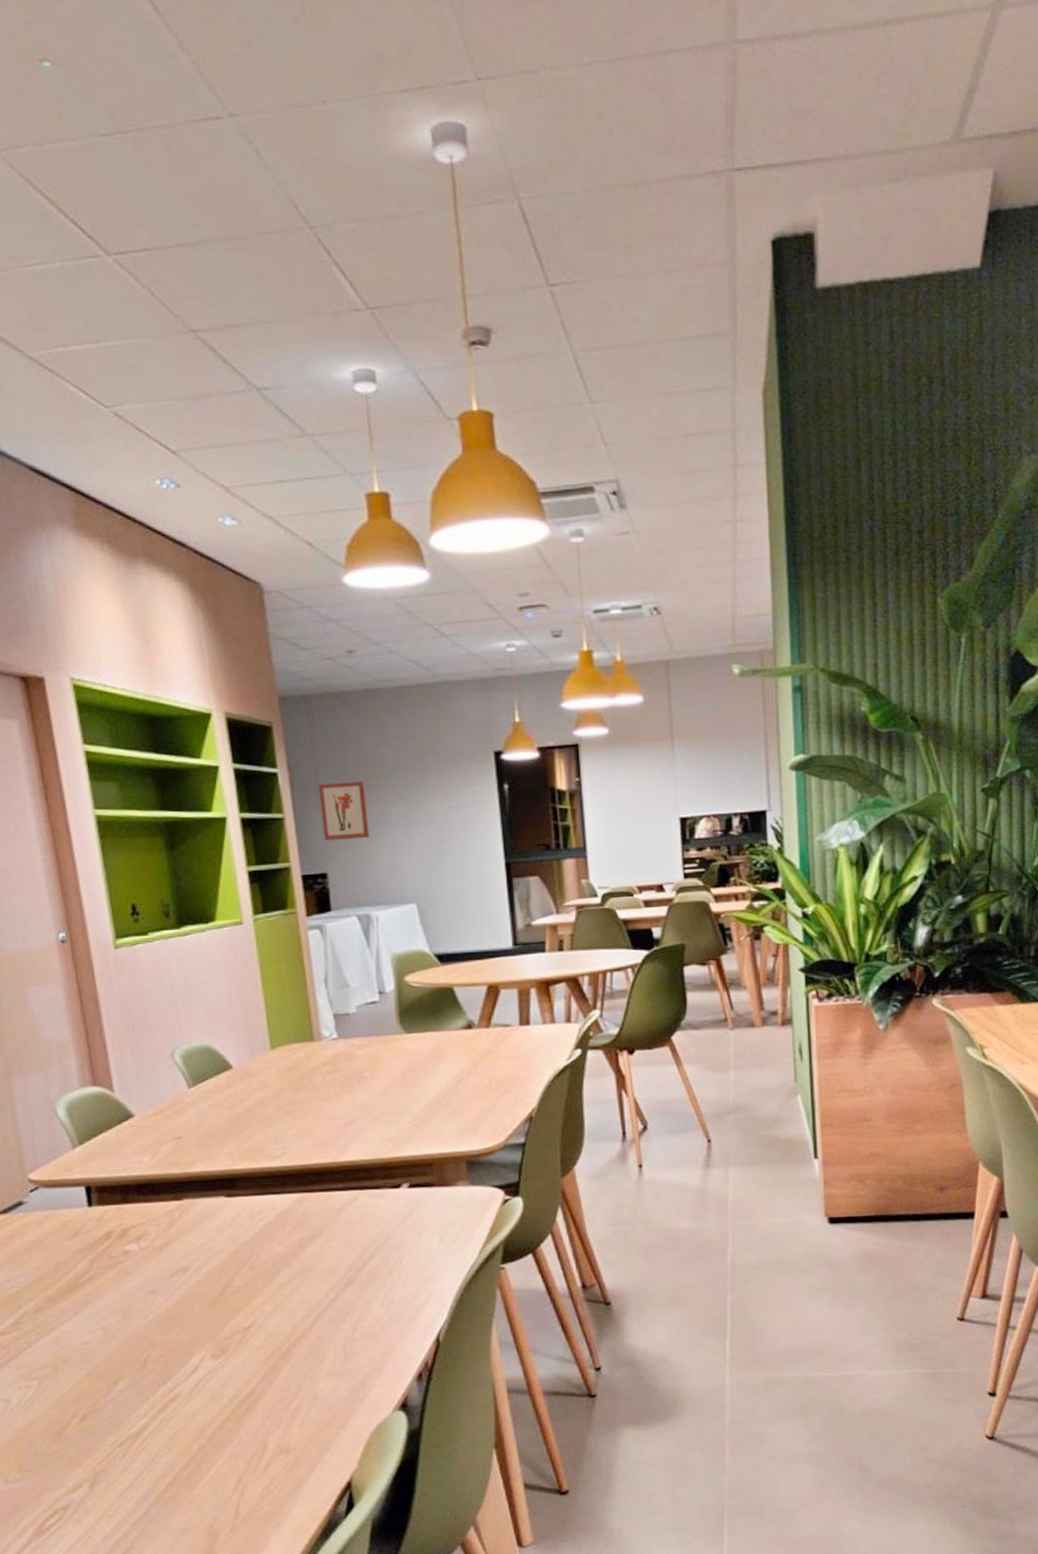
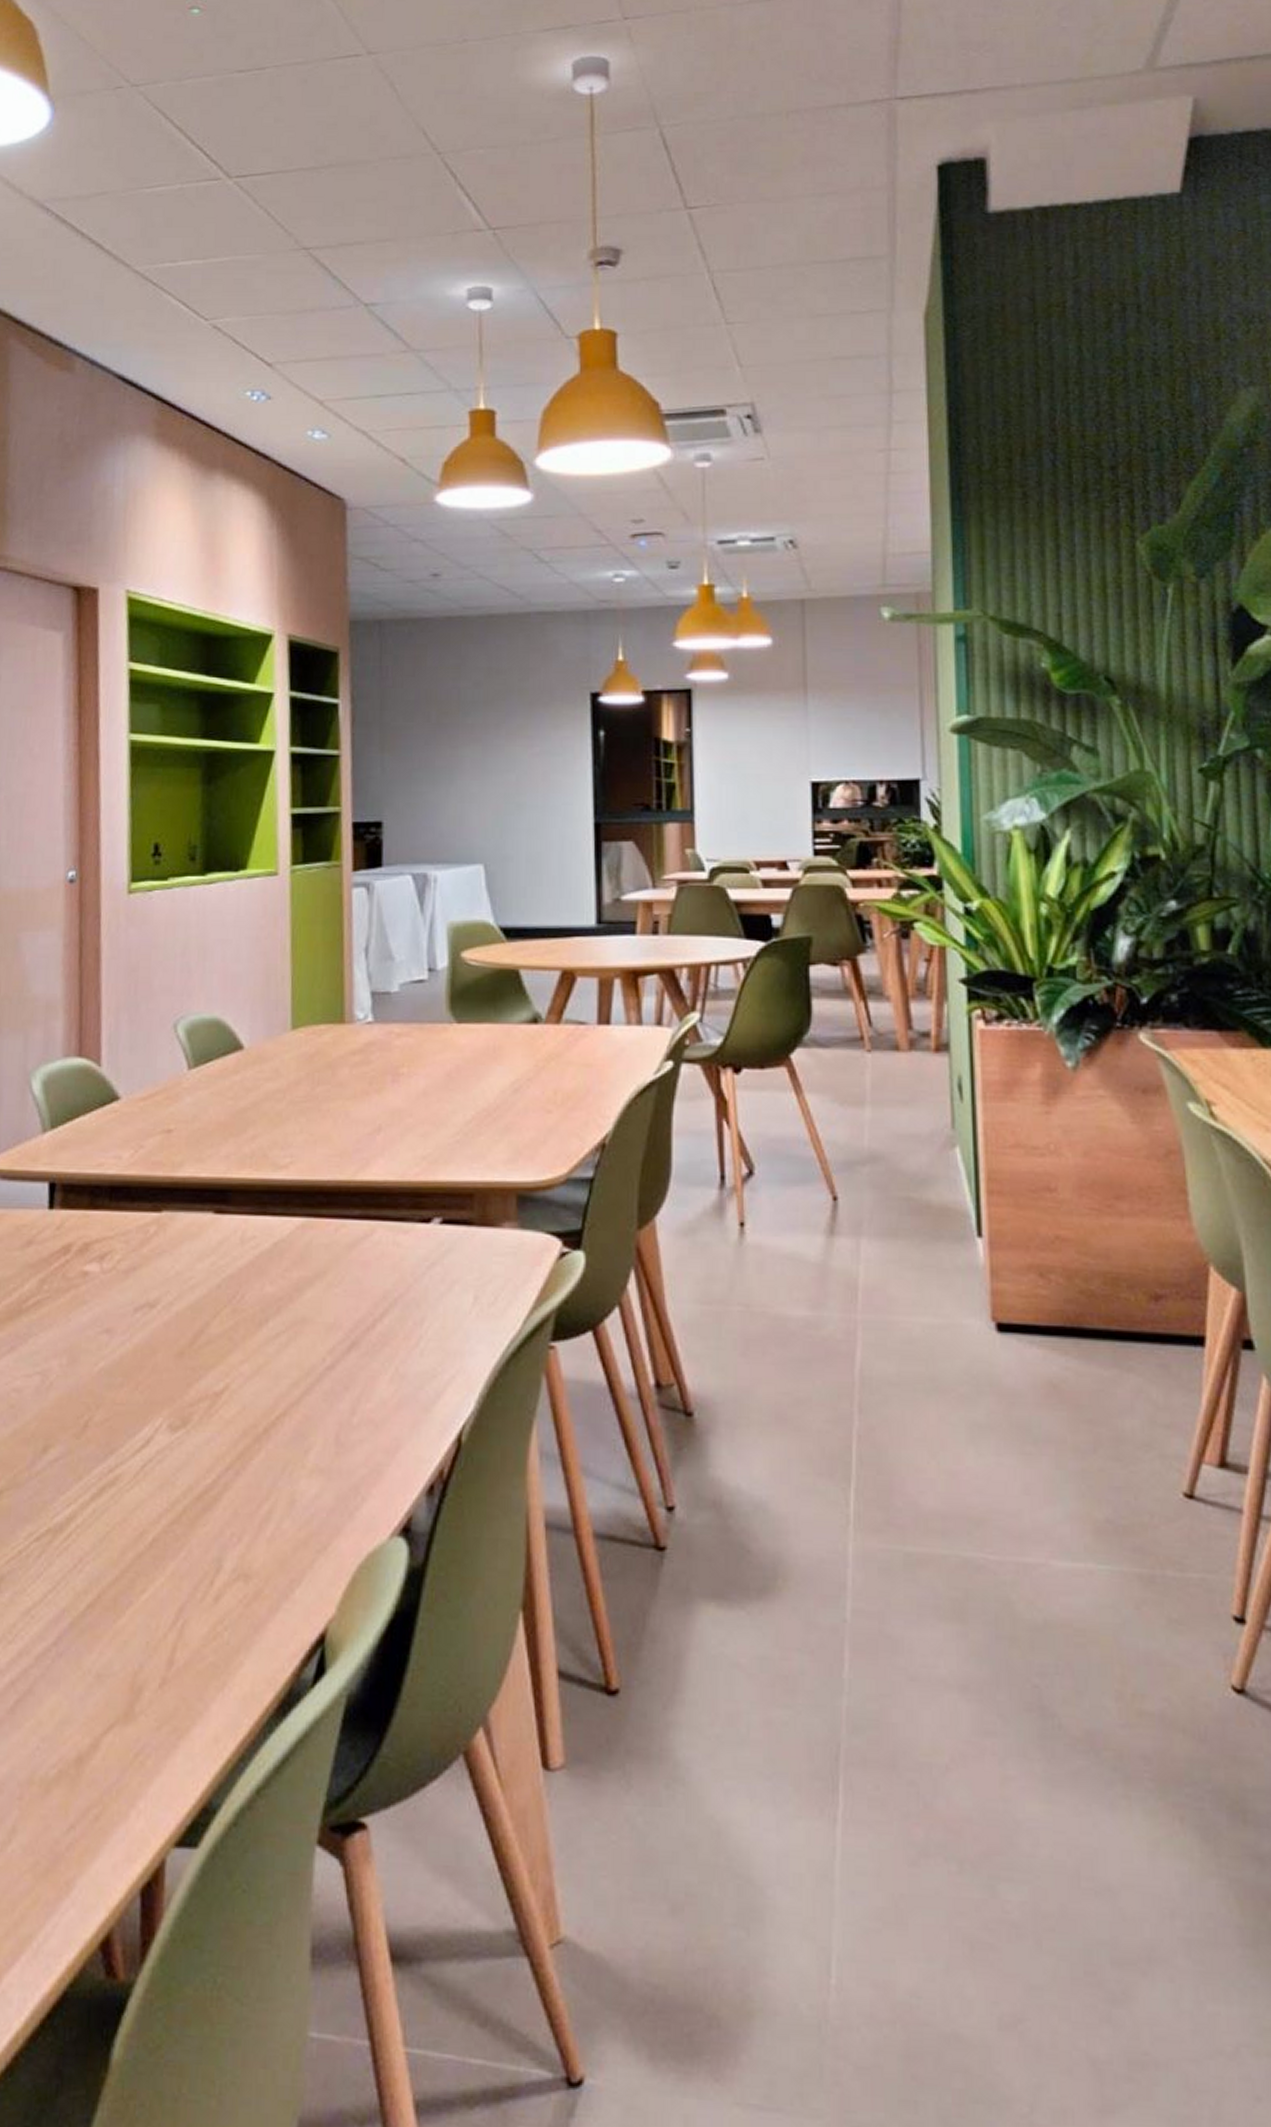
wall art: present [319,781,370,841] -> none [383,718,437,785]

